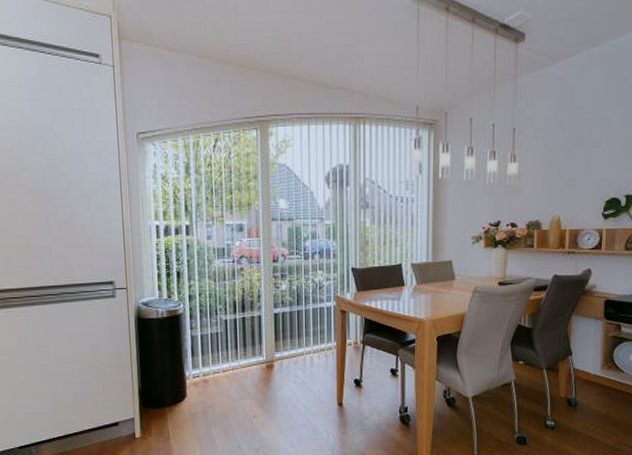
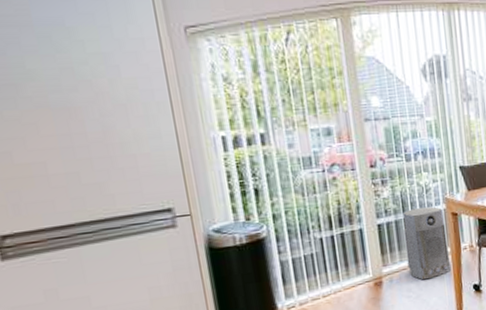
air purifier: none [296,303,336,369] -> present [403,206,452,280]

